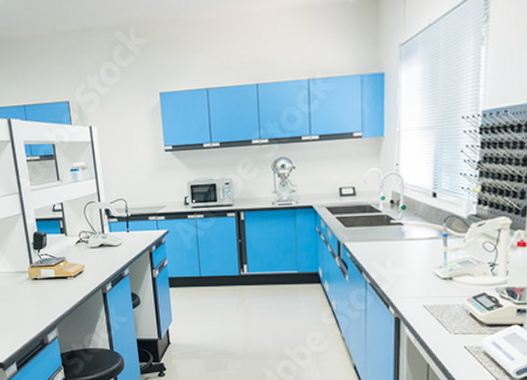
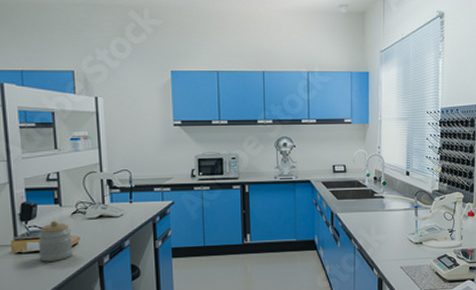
jar: none [48,249,80,288] -> present [37,220,73,262]

